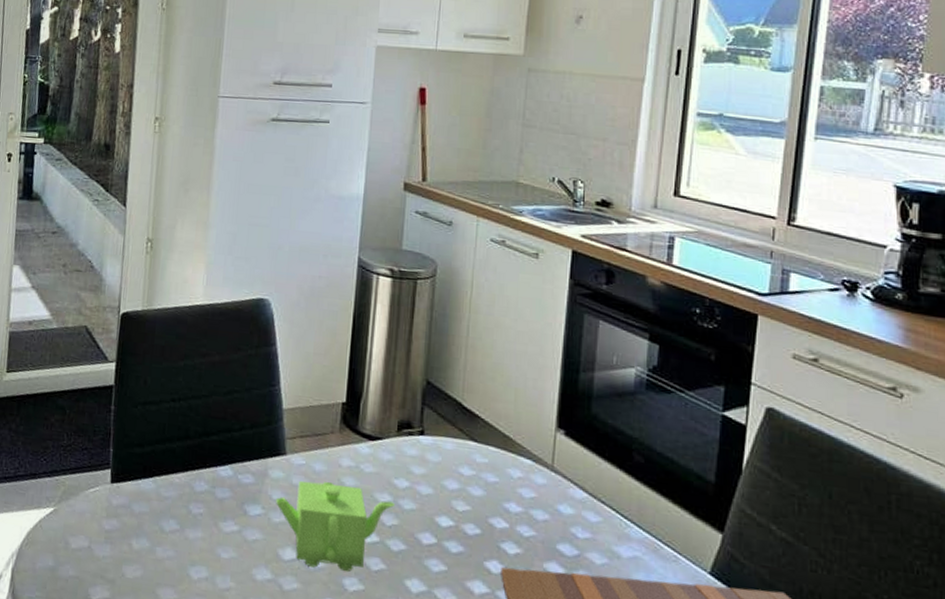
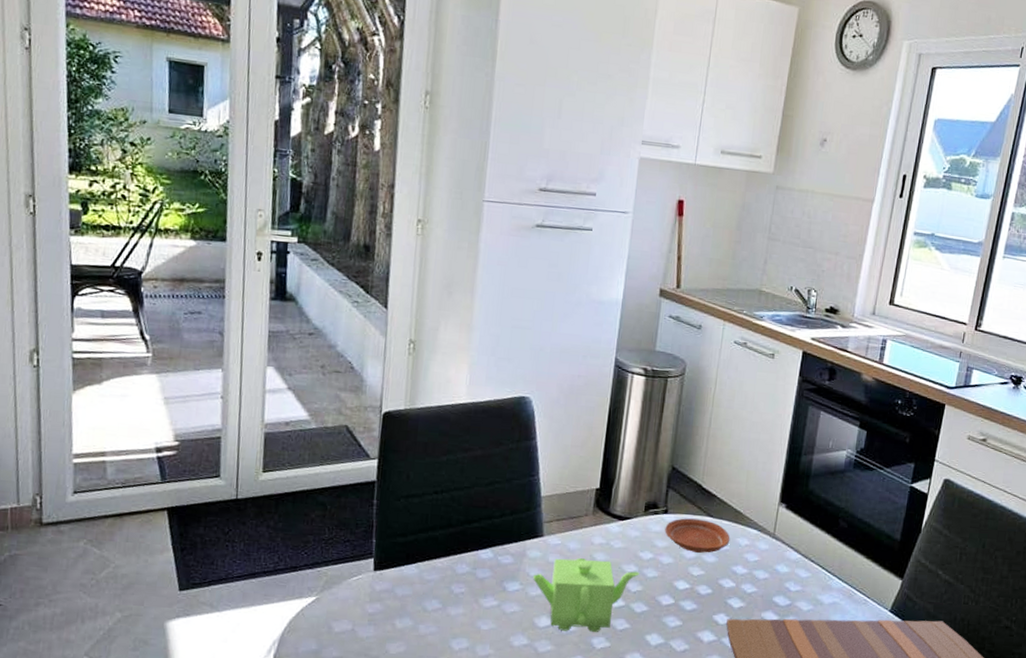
plate: none [421,441,500,485] -> present [664,518,730,553]

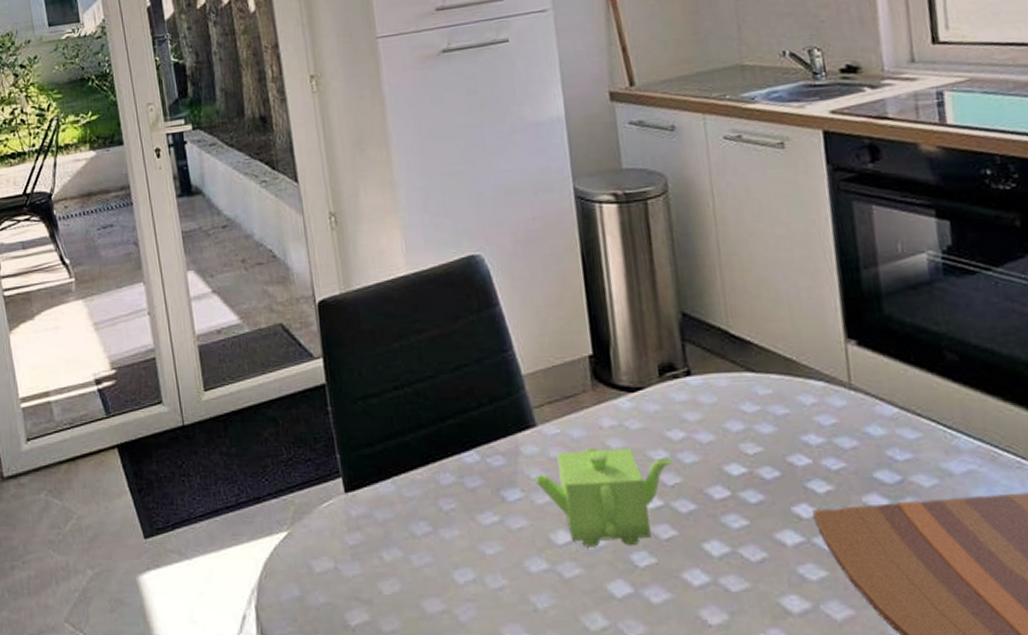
plate: present [664,518,730,553] -> none [692,377,788,423]

